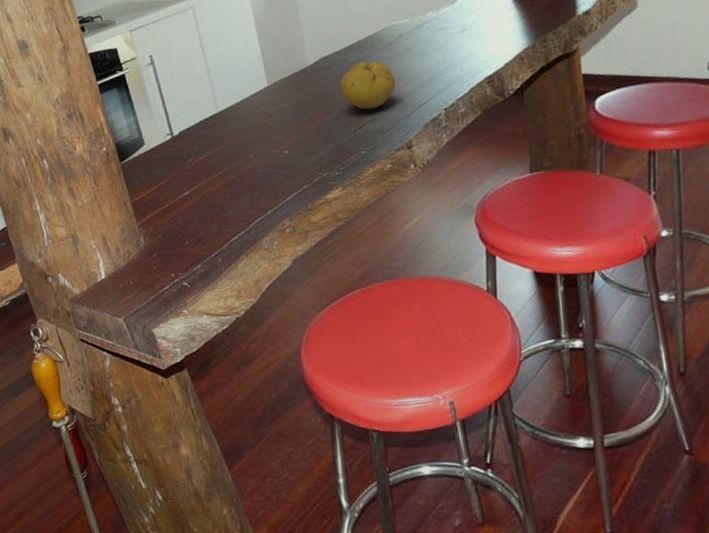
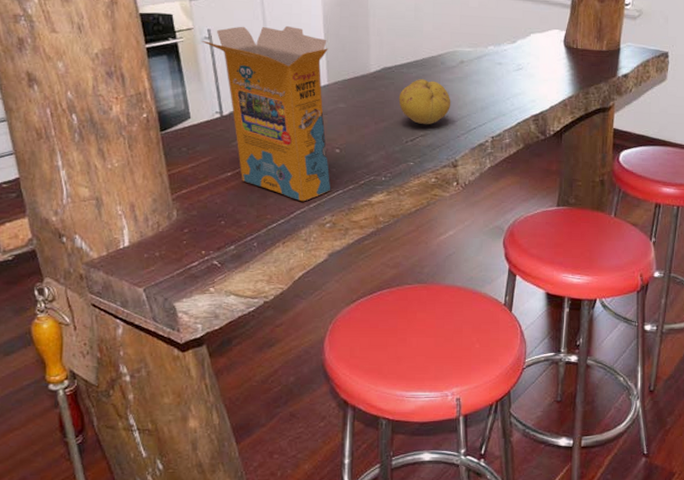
cereal box: none [146,35,285,210] -> present [202,25,330,202]

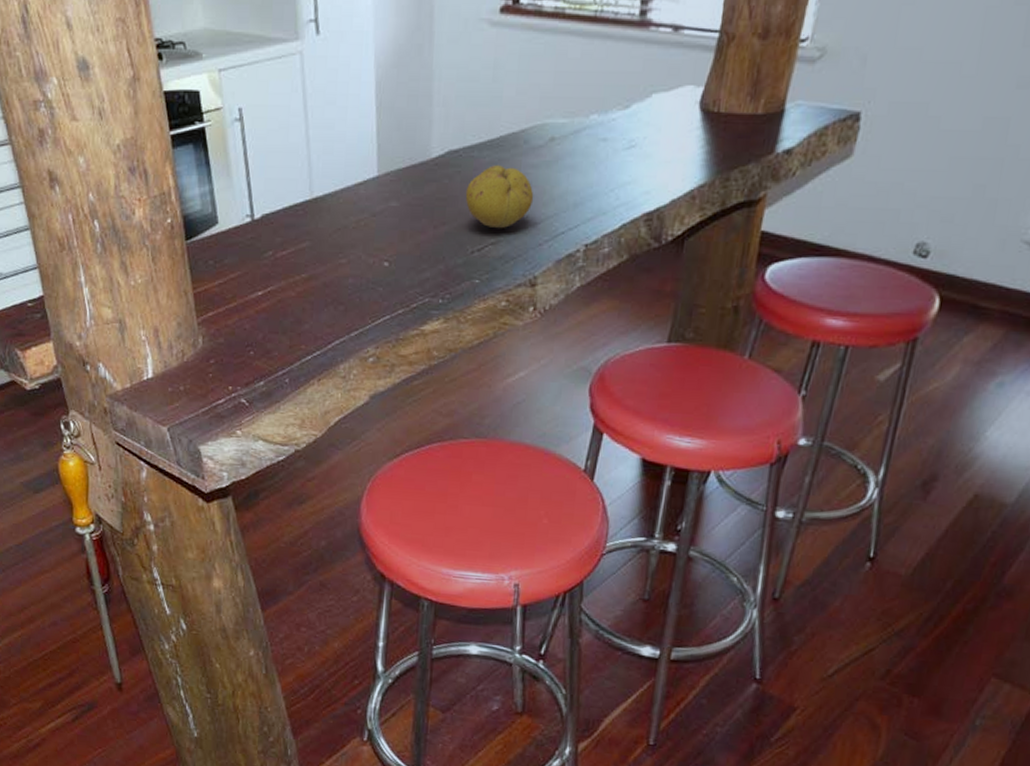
cereal box: present [202,25,330,202] -> none [232,98,380,329]

